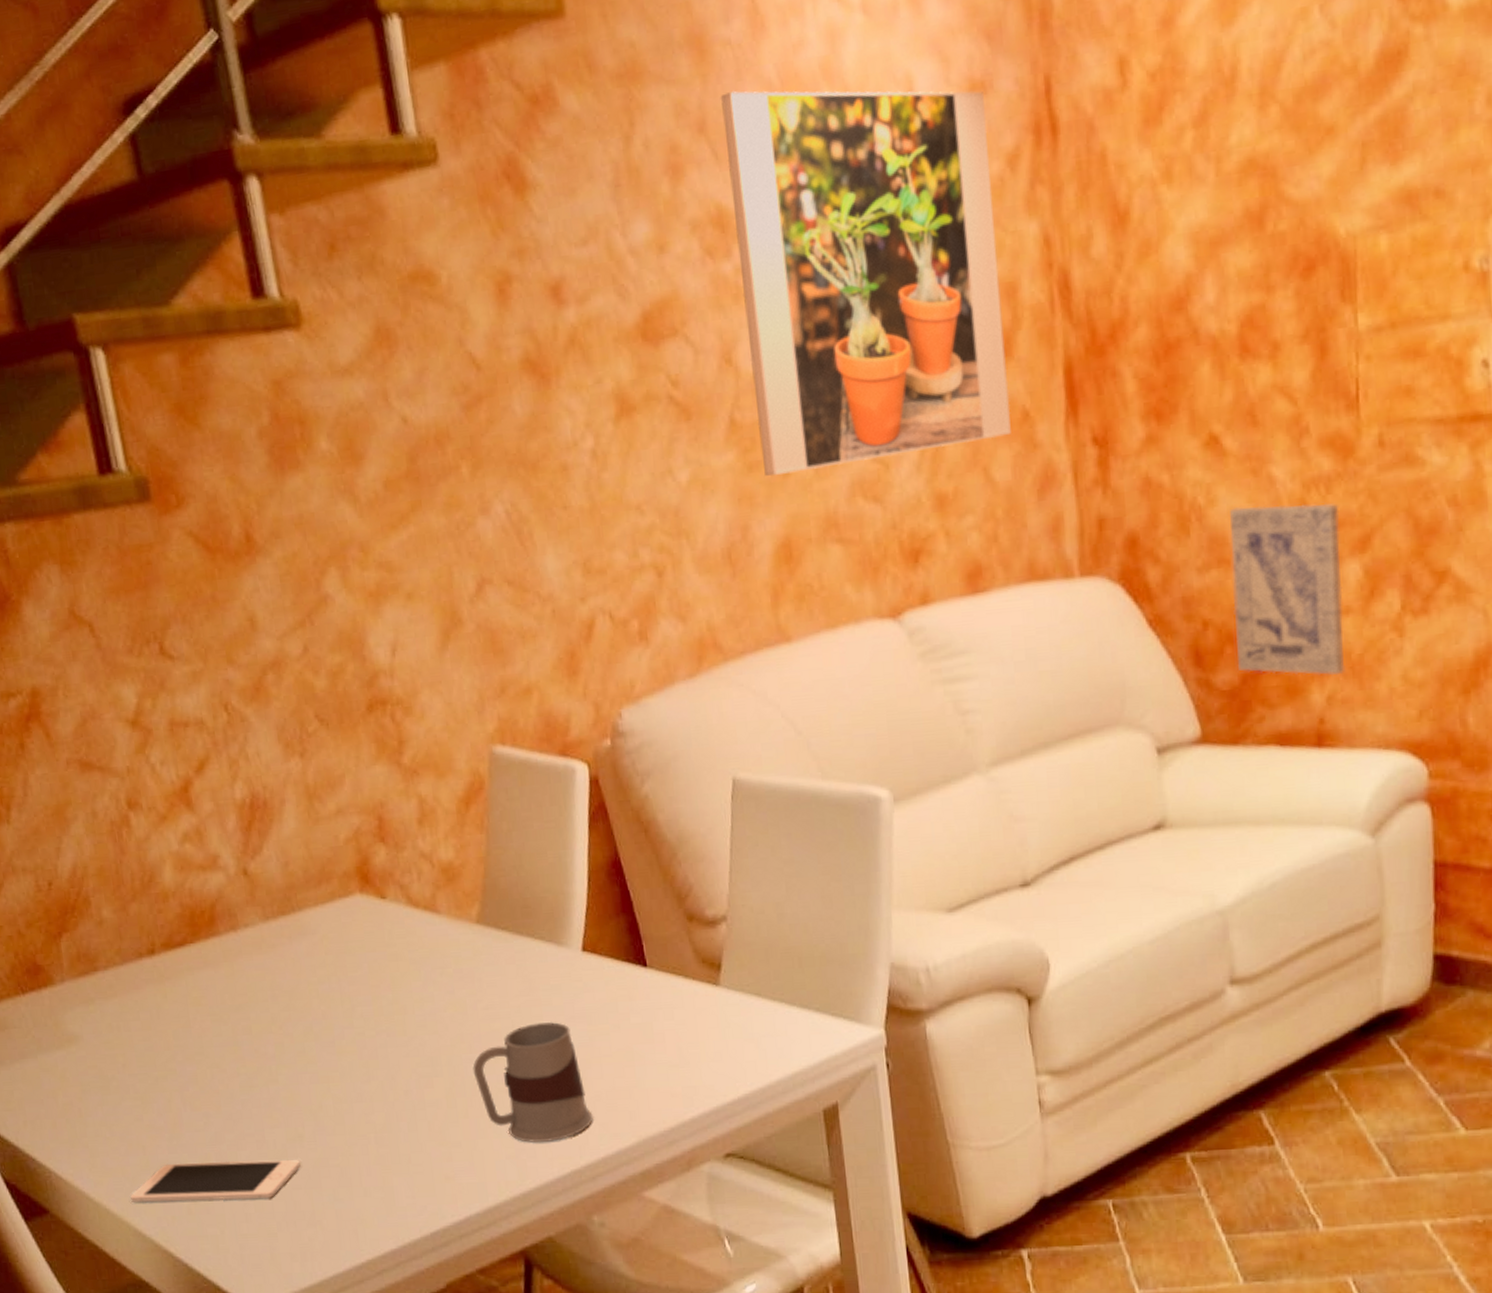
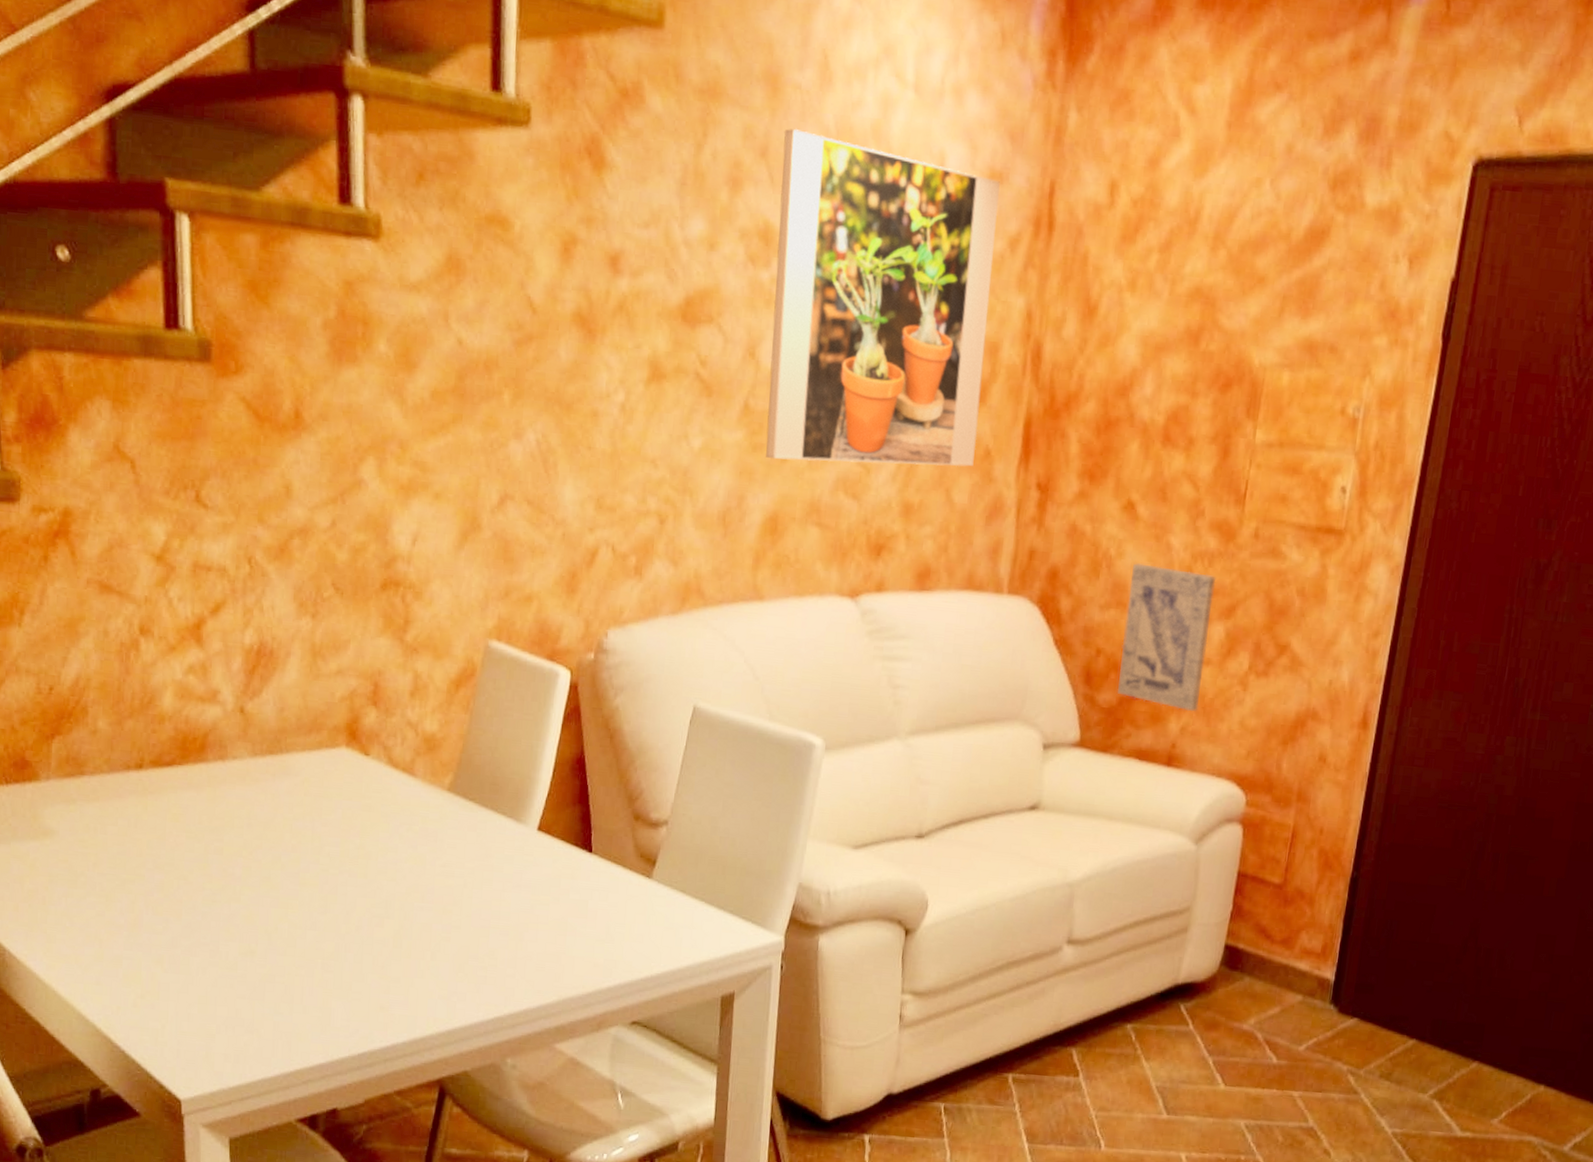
cell phone: present [130,1160,301,1203] -> none [80,958,248,1003]
mug: present [472,1021,594,1143] -> none [422,885,523,990]

